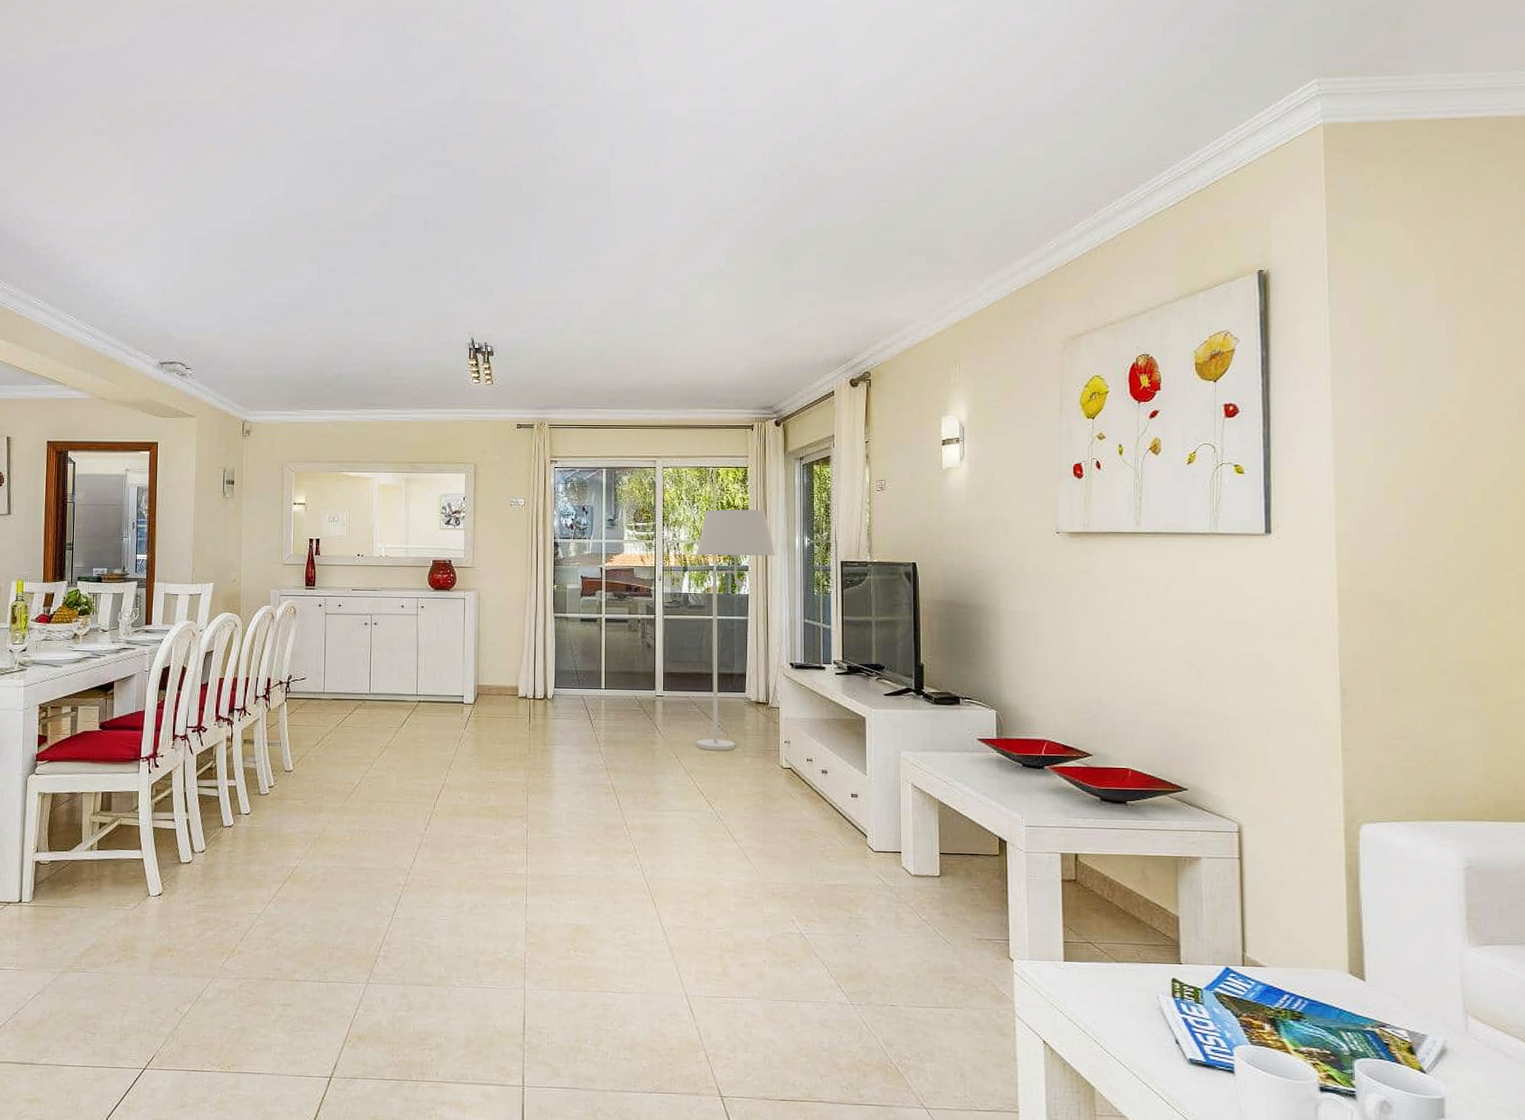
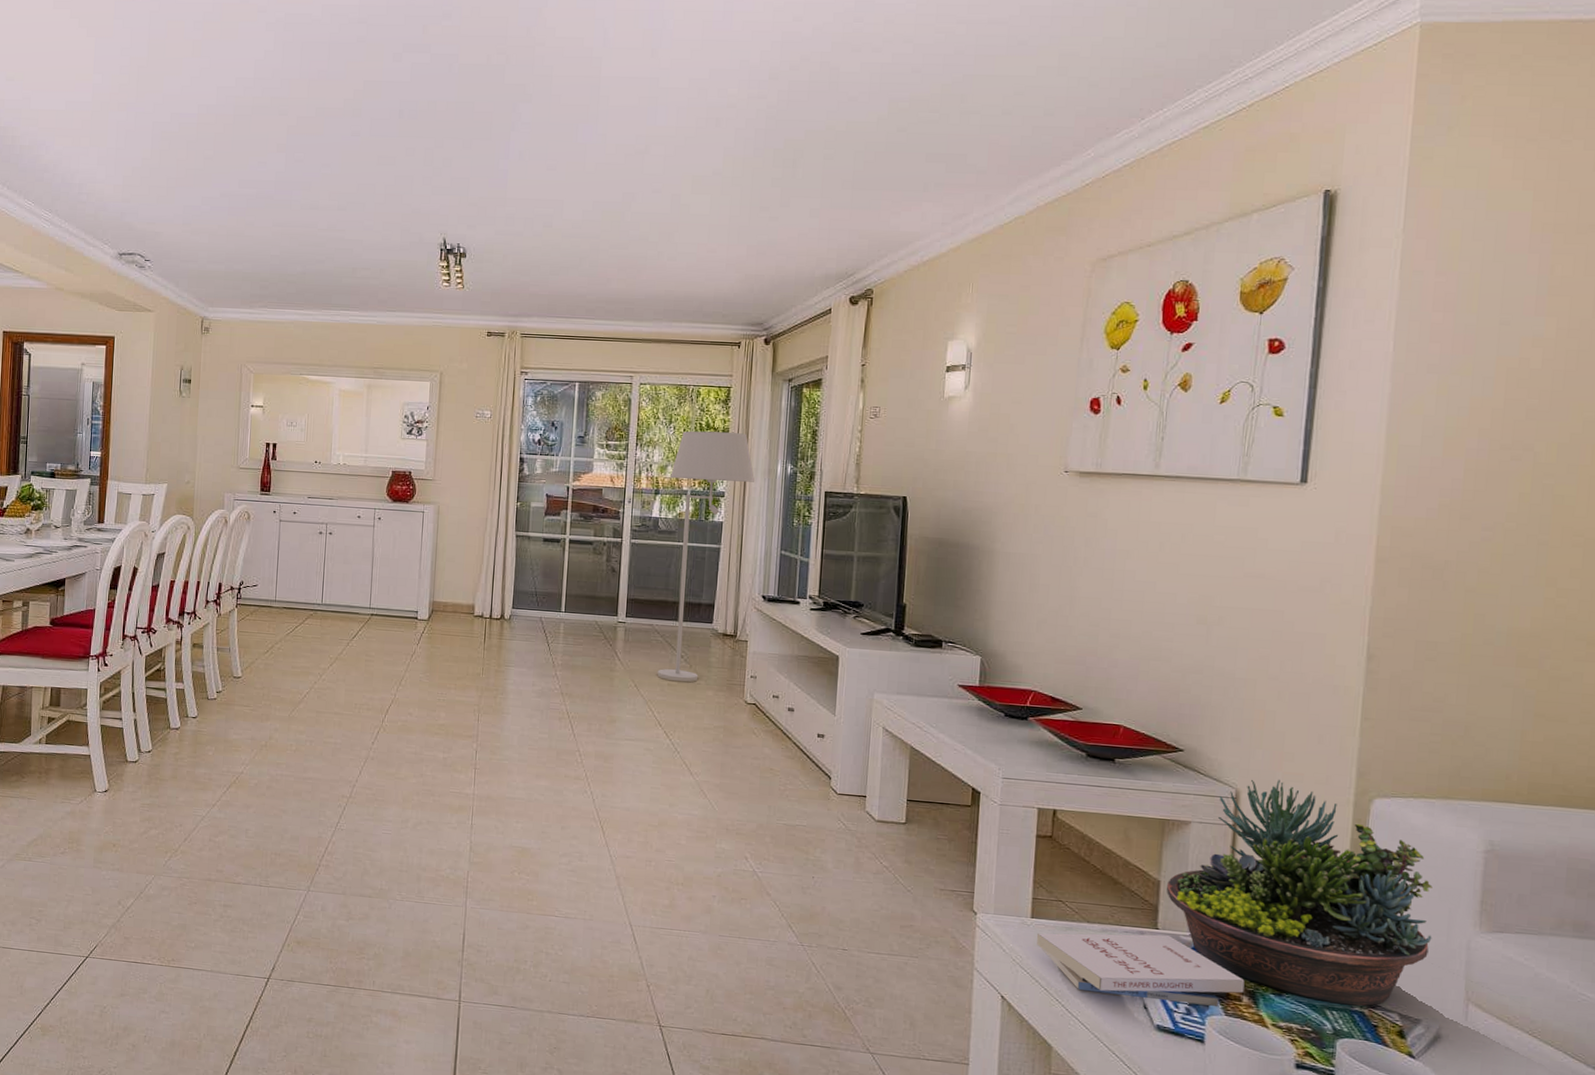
books: none [1071,968,1265,1036] -> present [1037,932,1245,1006]
succulent planter: none [1184,811,1428,1026] -> present [1166,779,1432,1007]

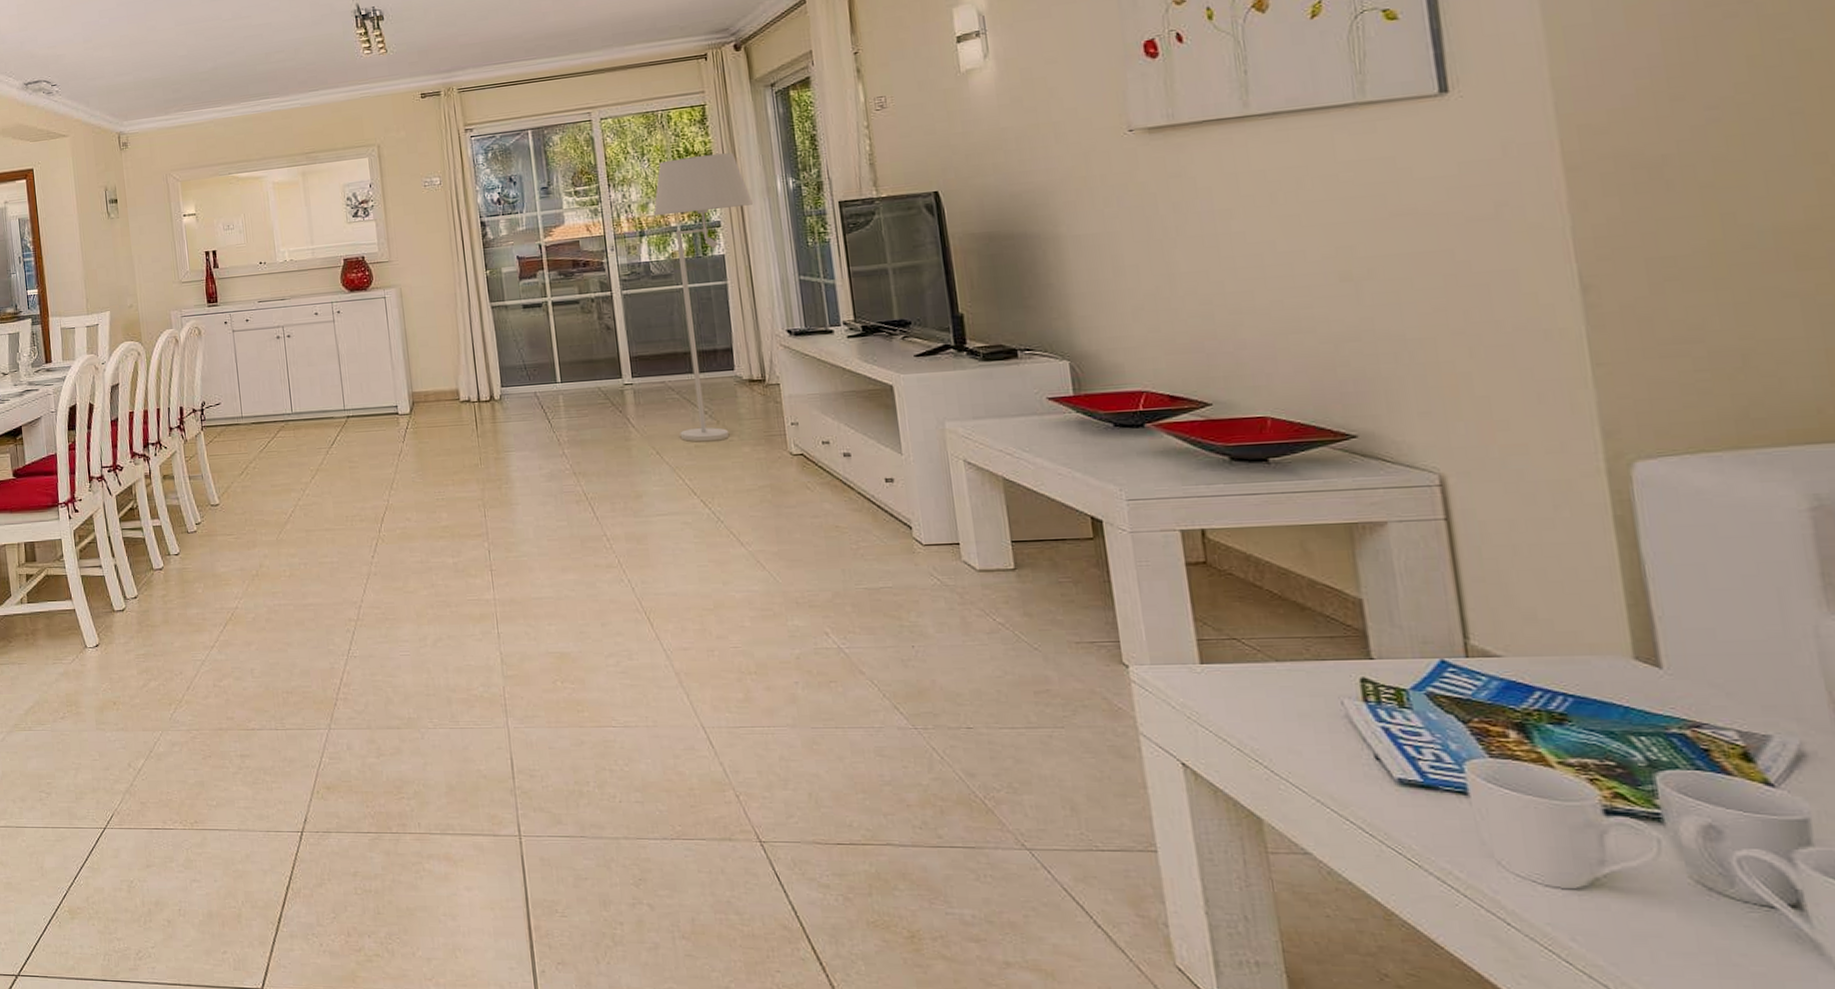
books: present [1037,932,1245,1006] -> none [1213,664,1509,747]
succulent planter: present [1166,779,1432,1007] -> none [1372,454,1762,727]

